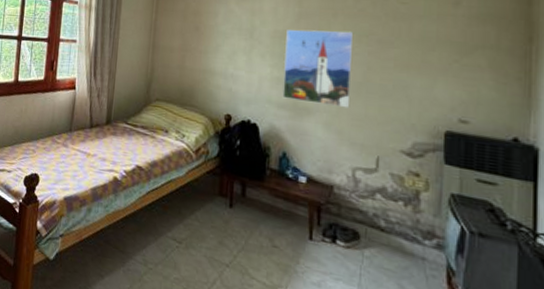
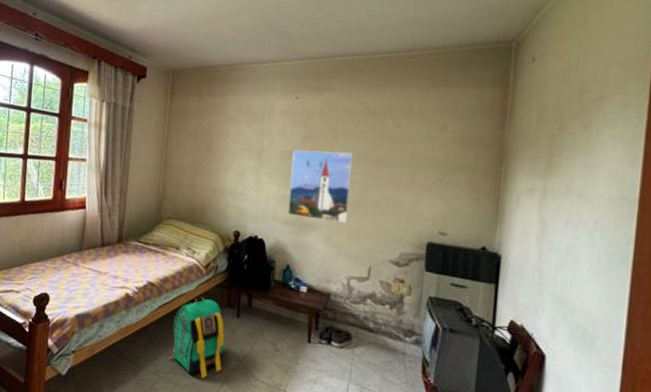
backpack: none [157,183,218,274] -> present [168,296,226,379]

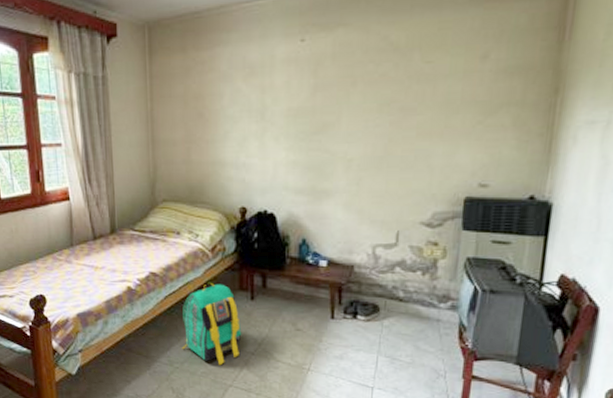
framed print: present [287,150,354,224] -> none [300,101,375,186]

